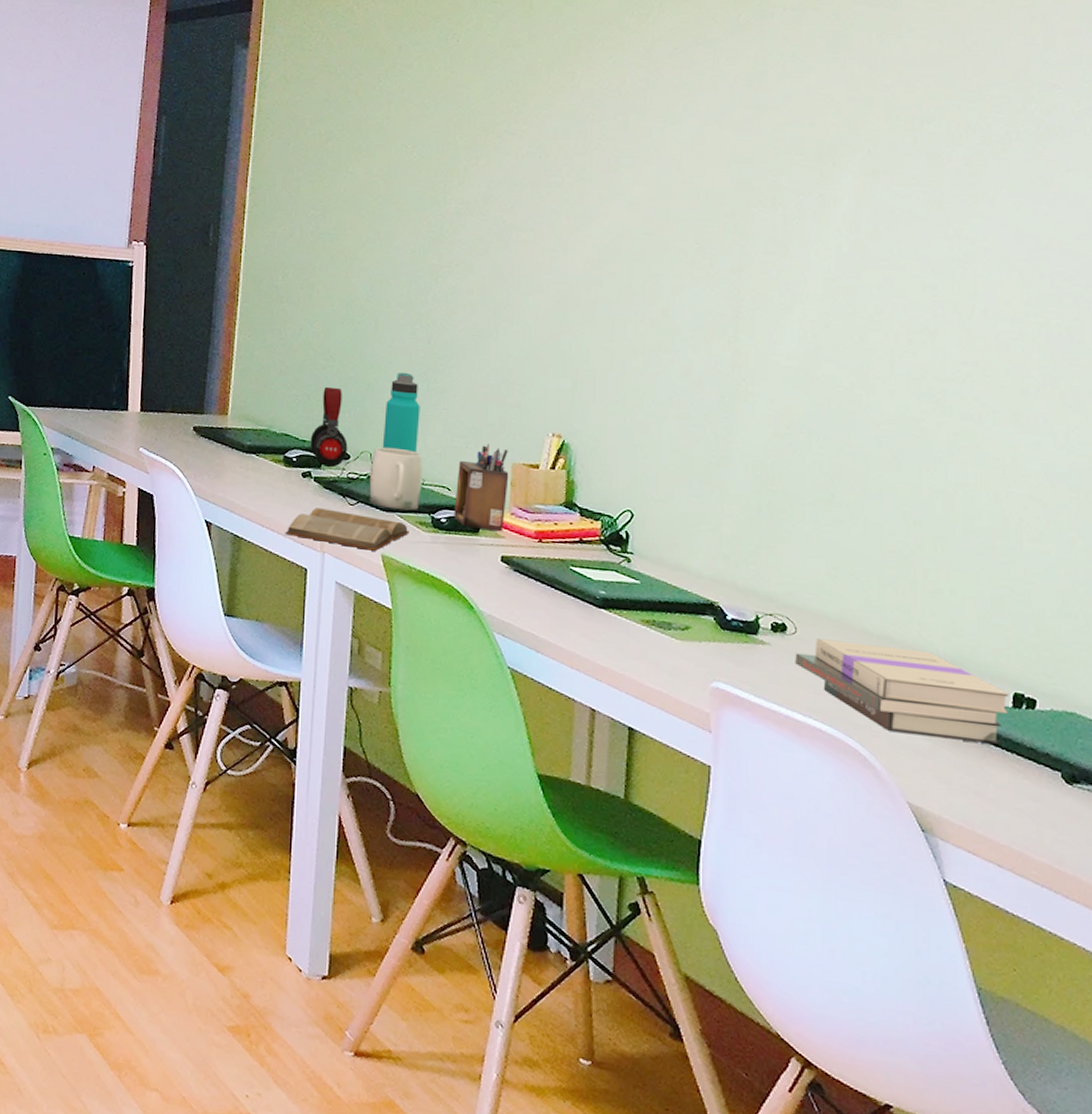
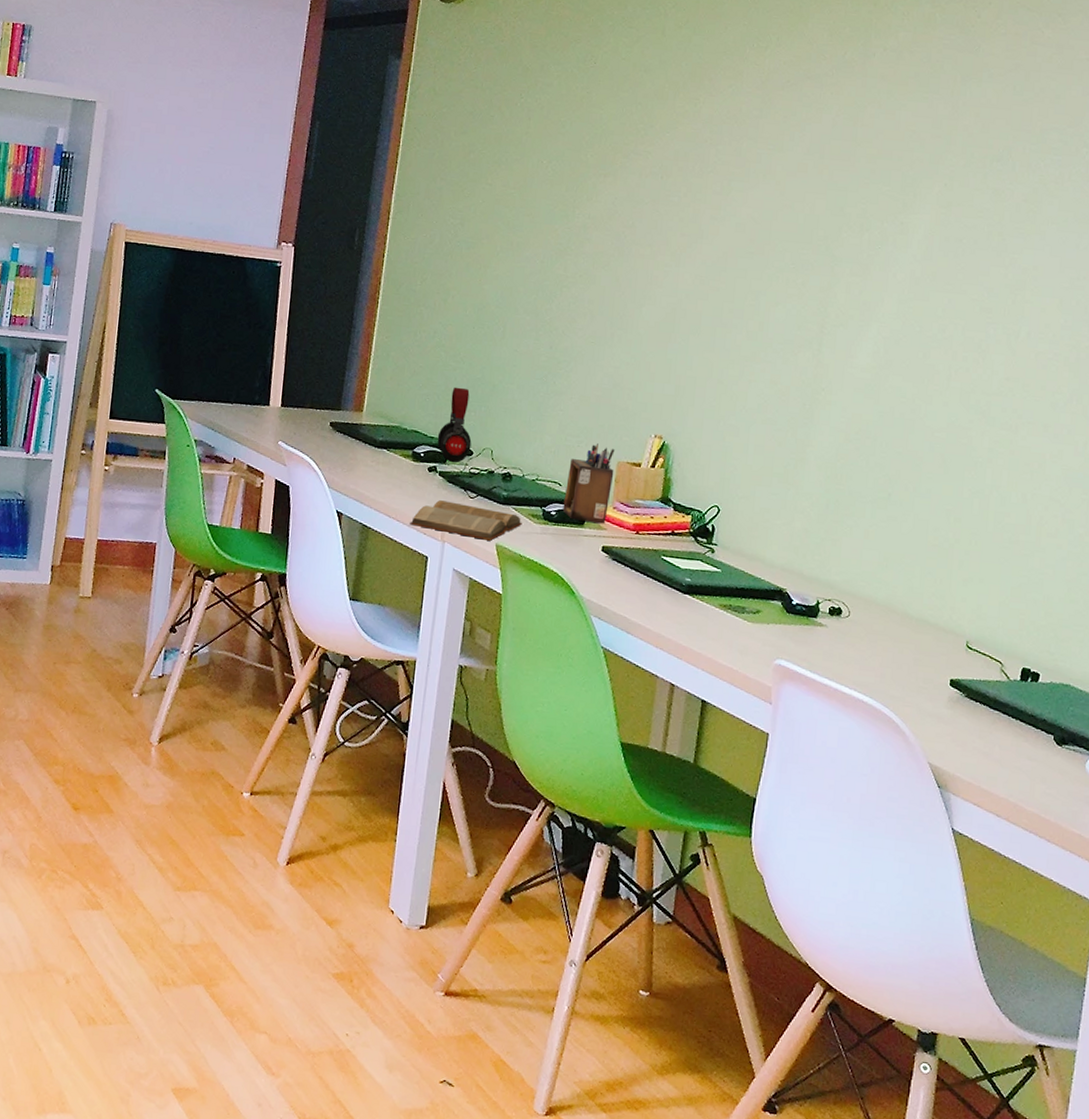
mug: present [369,446,423,511] -> none [487,444,539,504]
water bottle: present [382,372,420,453] -> none [502,375,539,451]
books: present [795,638,1009,745] -> none [846,621,1019,712]

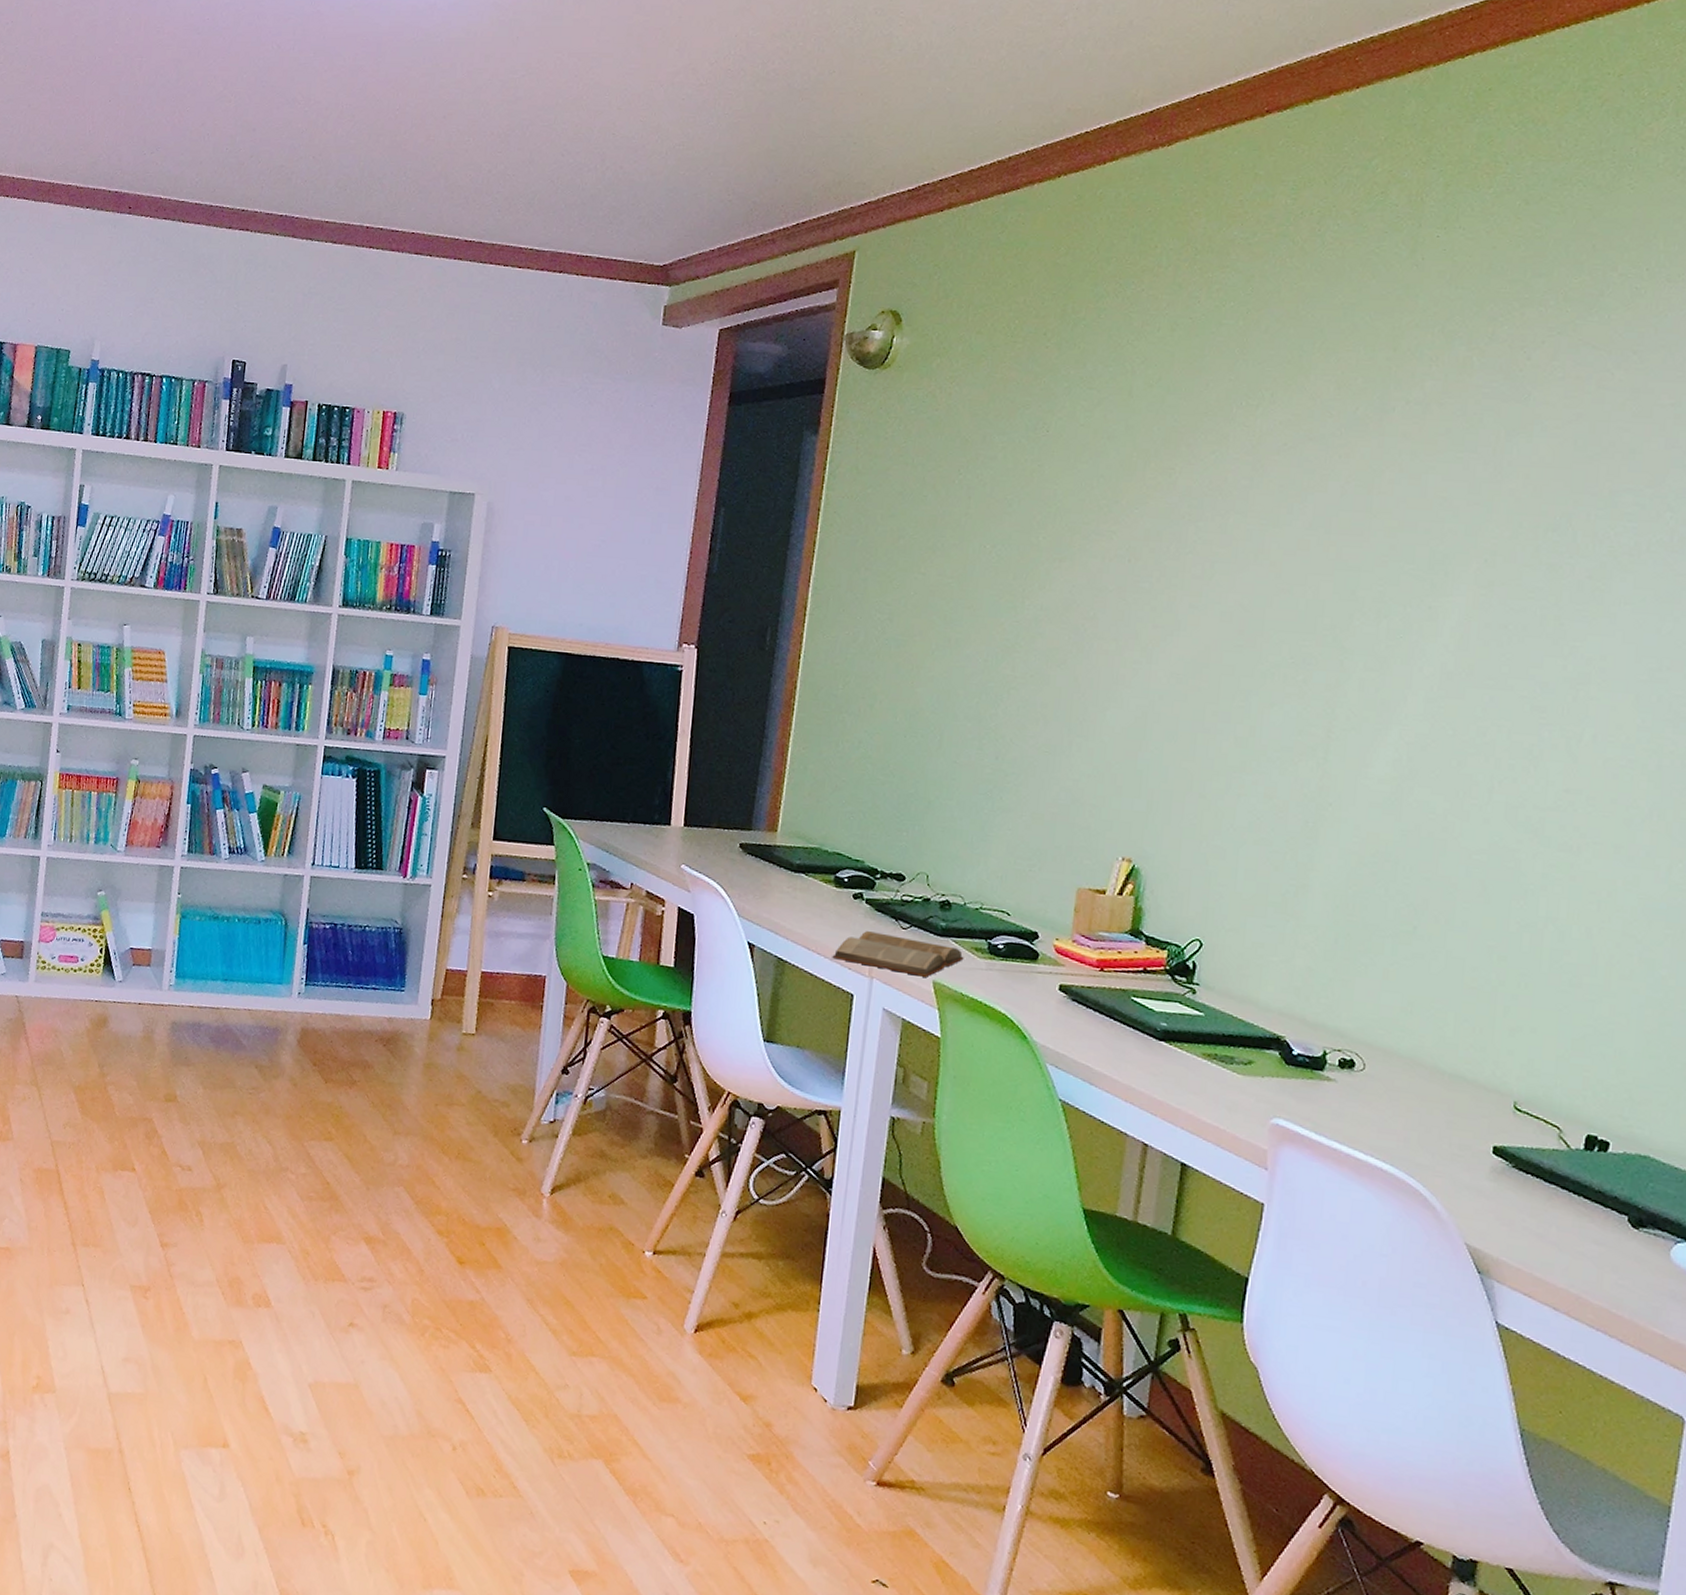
headphones: present [437,387,472,464] -> none [863,803,904,890]
desk organizer: present [562,443,615,524] -> none [1012,867,1074,960]

